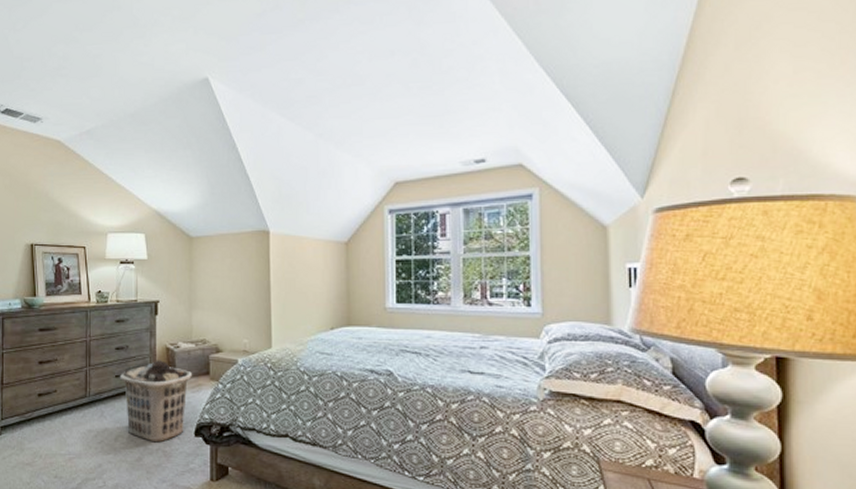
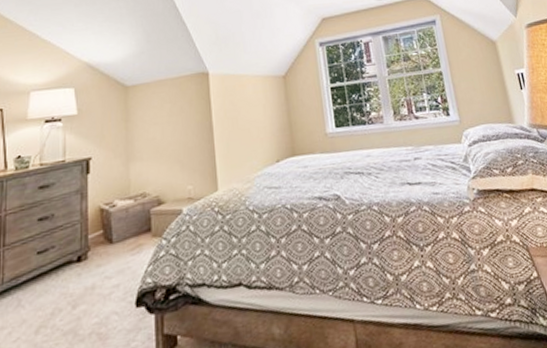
clothes hamper: present [119,360,193,443] -> none [42,224,132,326]

